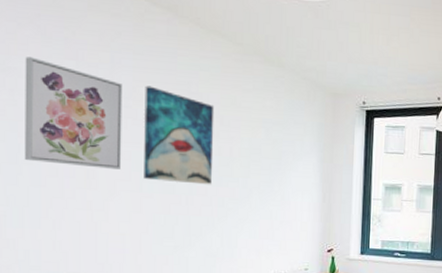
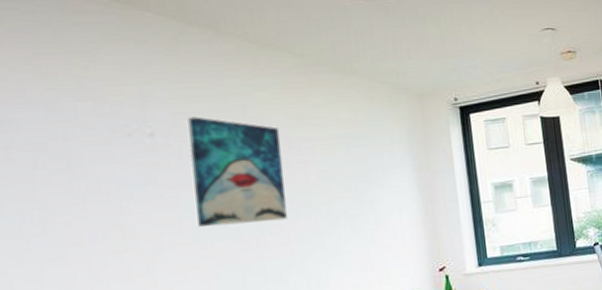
wall art: present [25,57,123,169] -> none [22,104,168,231]

